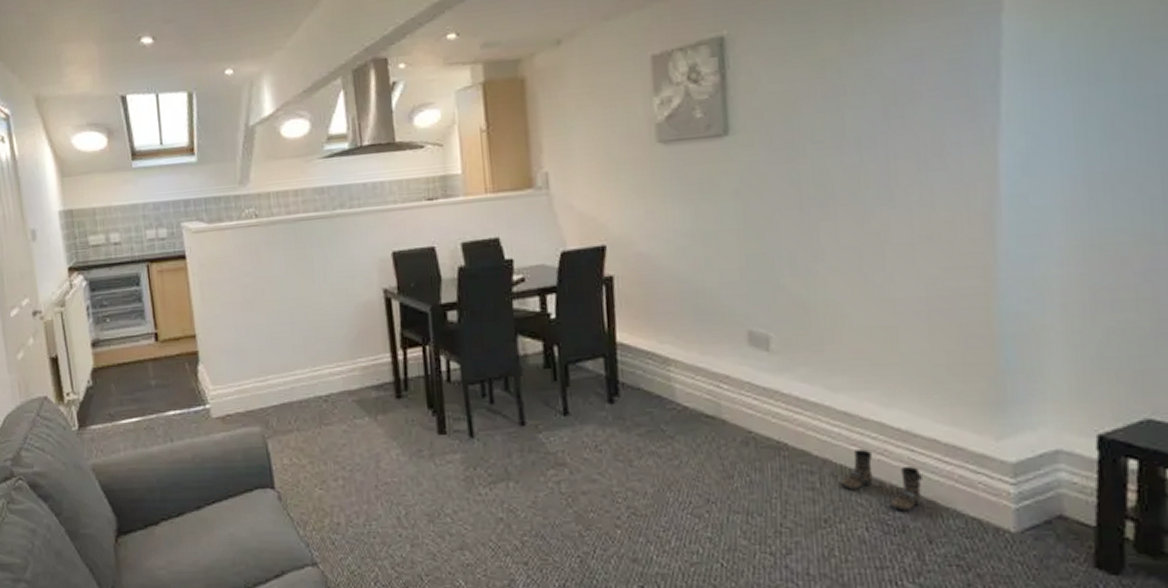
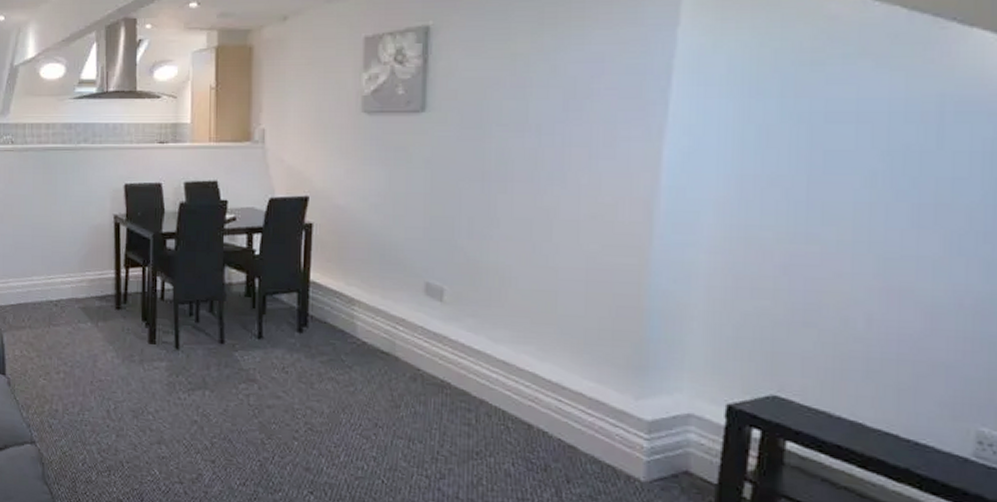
boots: present [840,449,922,511] -> none [493,395,566,453]

